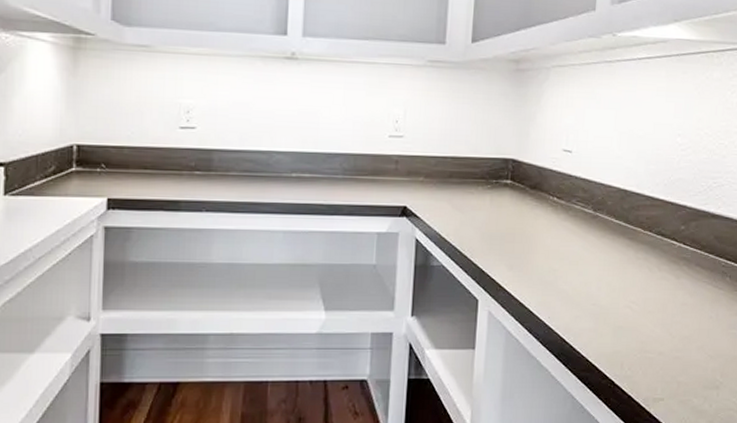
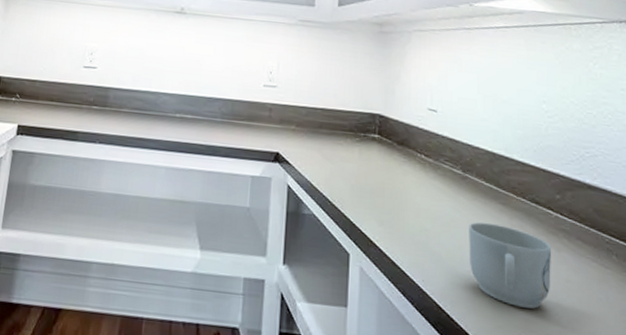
mug: none [594,258,672,332] -> present [469,222,552,309]

